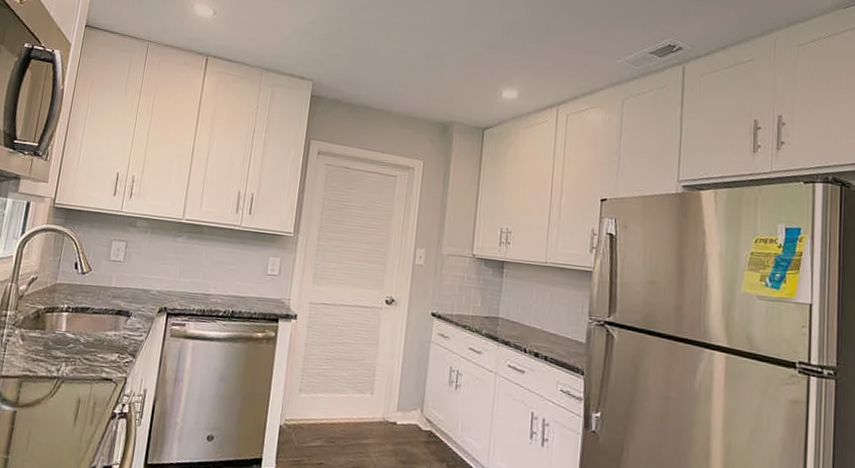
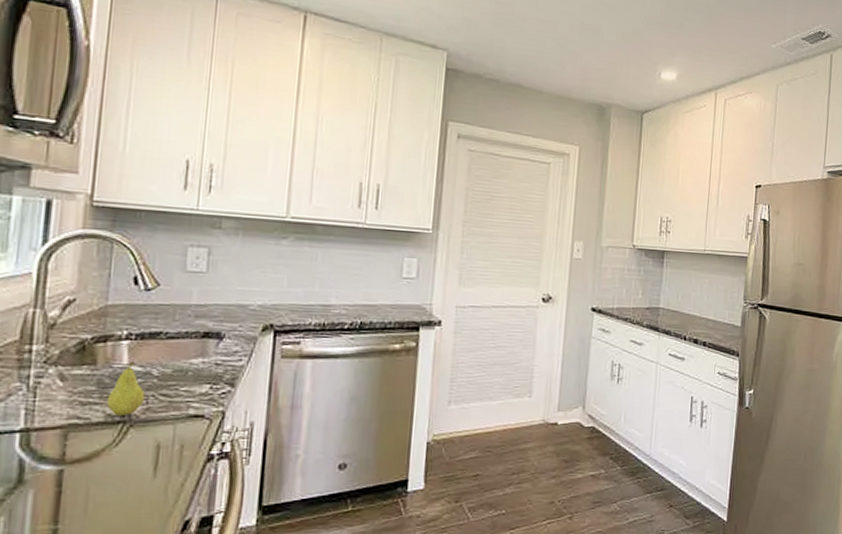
fruit: none [48,329,74,373] -> present [106,361,146,416]

